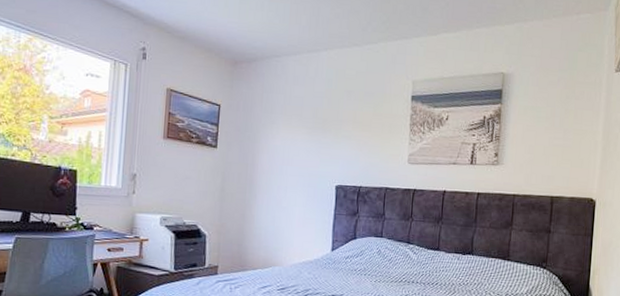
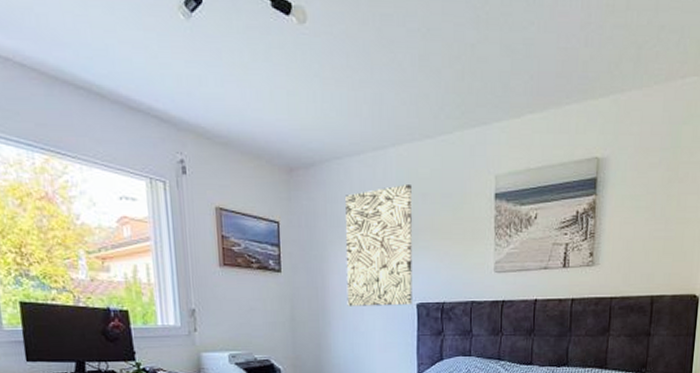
wall art: none [273,82,339,187] -> present [345,183,412,306]

